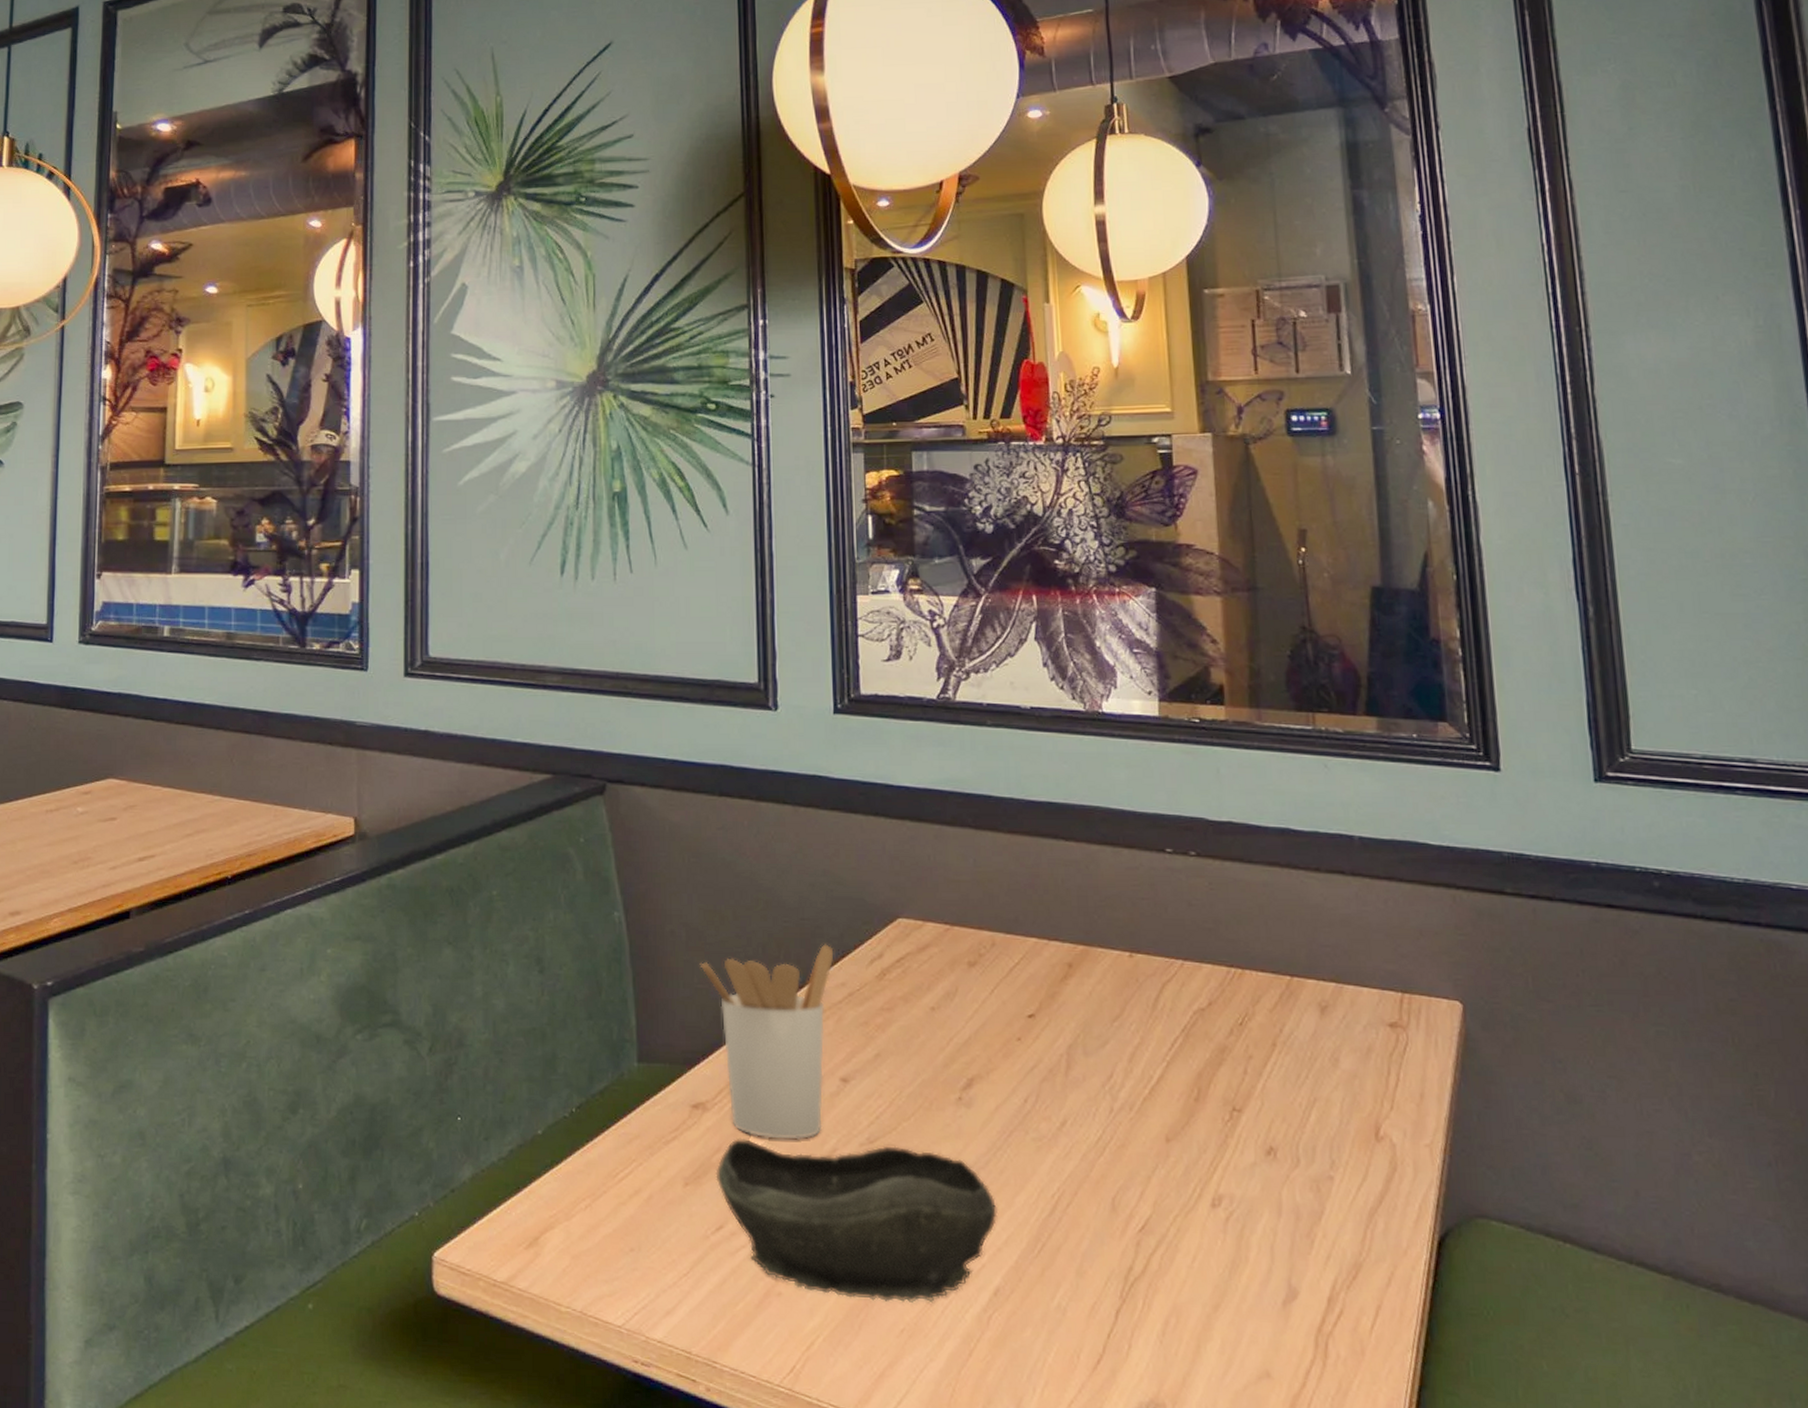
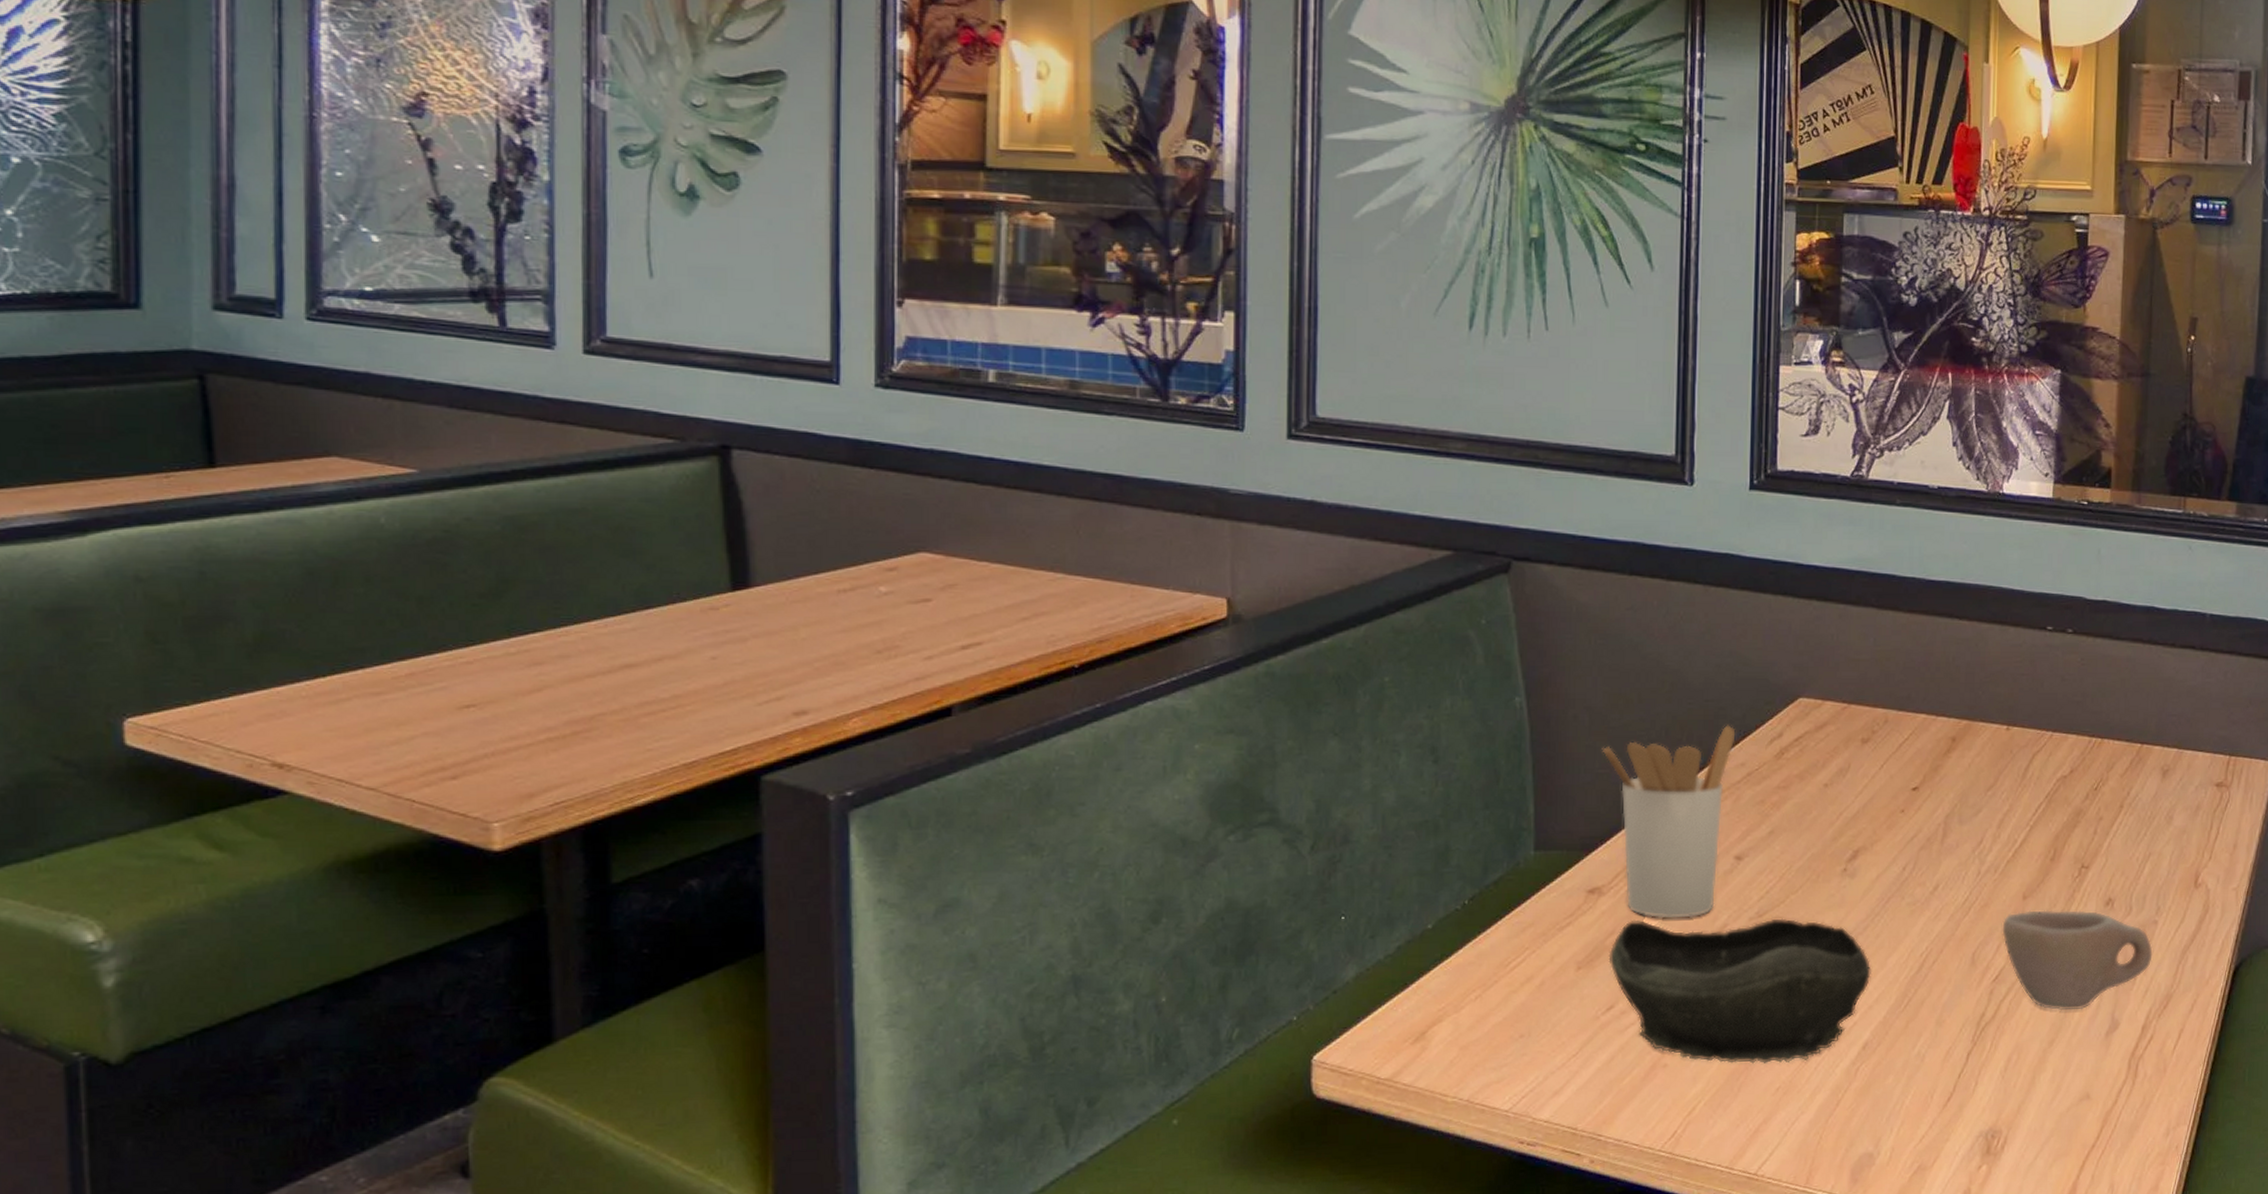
cup: none [1144,1155,1332,1273] -> present [2002,910,2153,1011]

